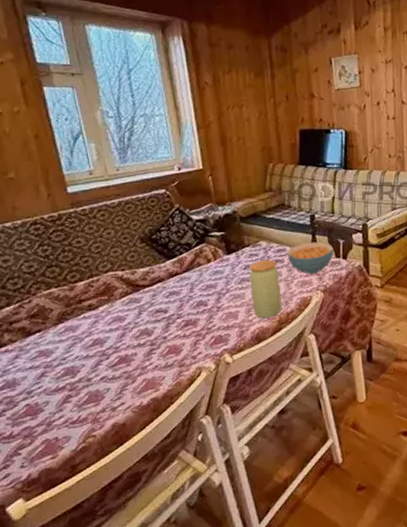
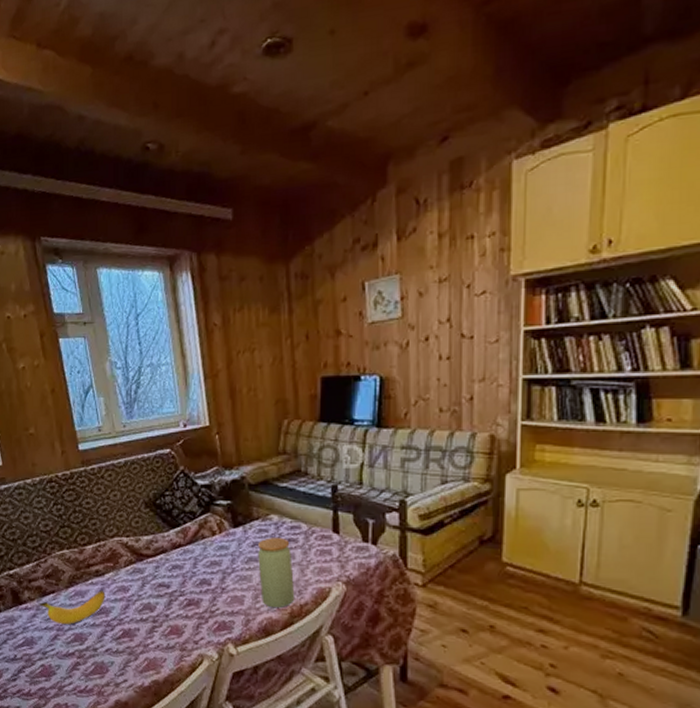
banana: none [21,322,100,362] -> present [38,589,106,625]
cereal bowl: present [287,242,334,274] -> none [302,519,361,561]

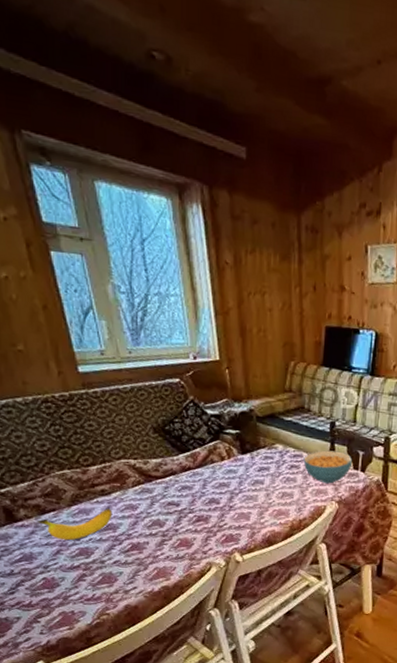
jar: present [258,536,295,609] -> none [263,463,295,523]
cereal bowl: none [302,519,361,561] -> present [303,450,353,484]

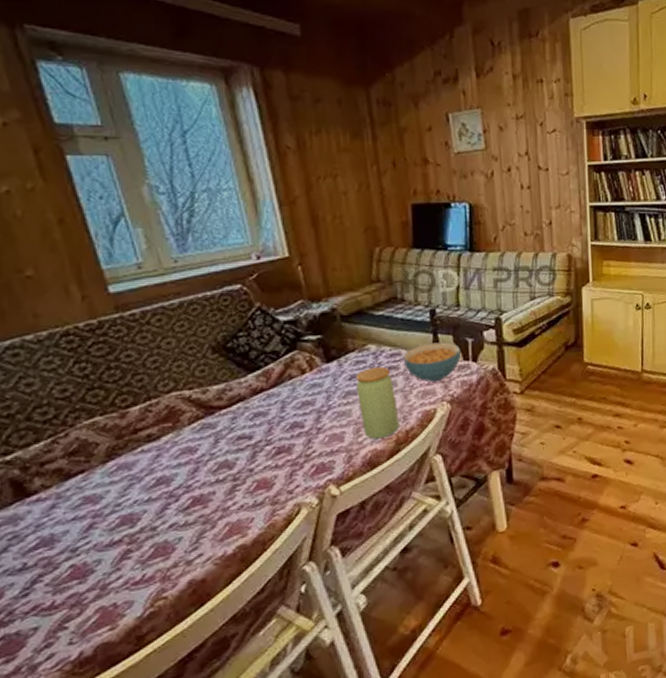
banana: present [36,507,113,541] -> none [58,456,164,510]
jar: none [263,463,295,523] -> present [356,366,400,440]

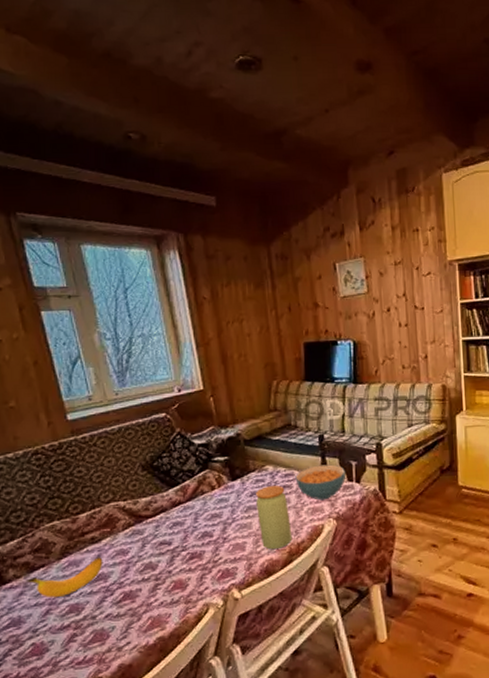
banana: none [58,456,164,510] -> present [25,556,103,598]

